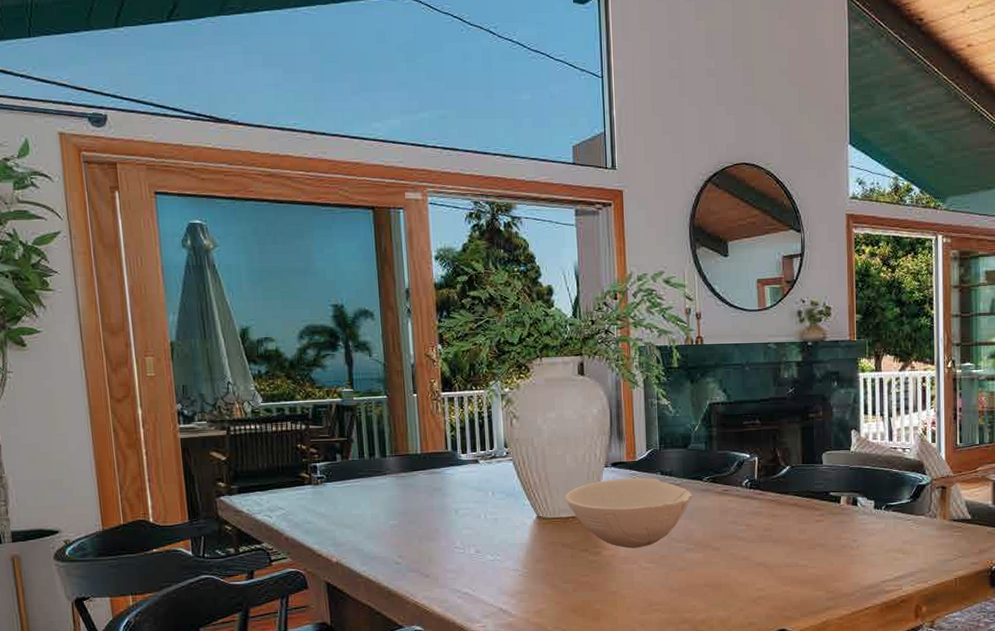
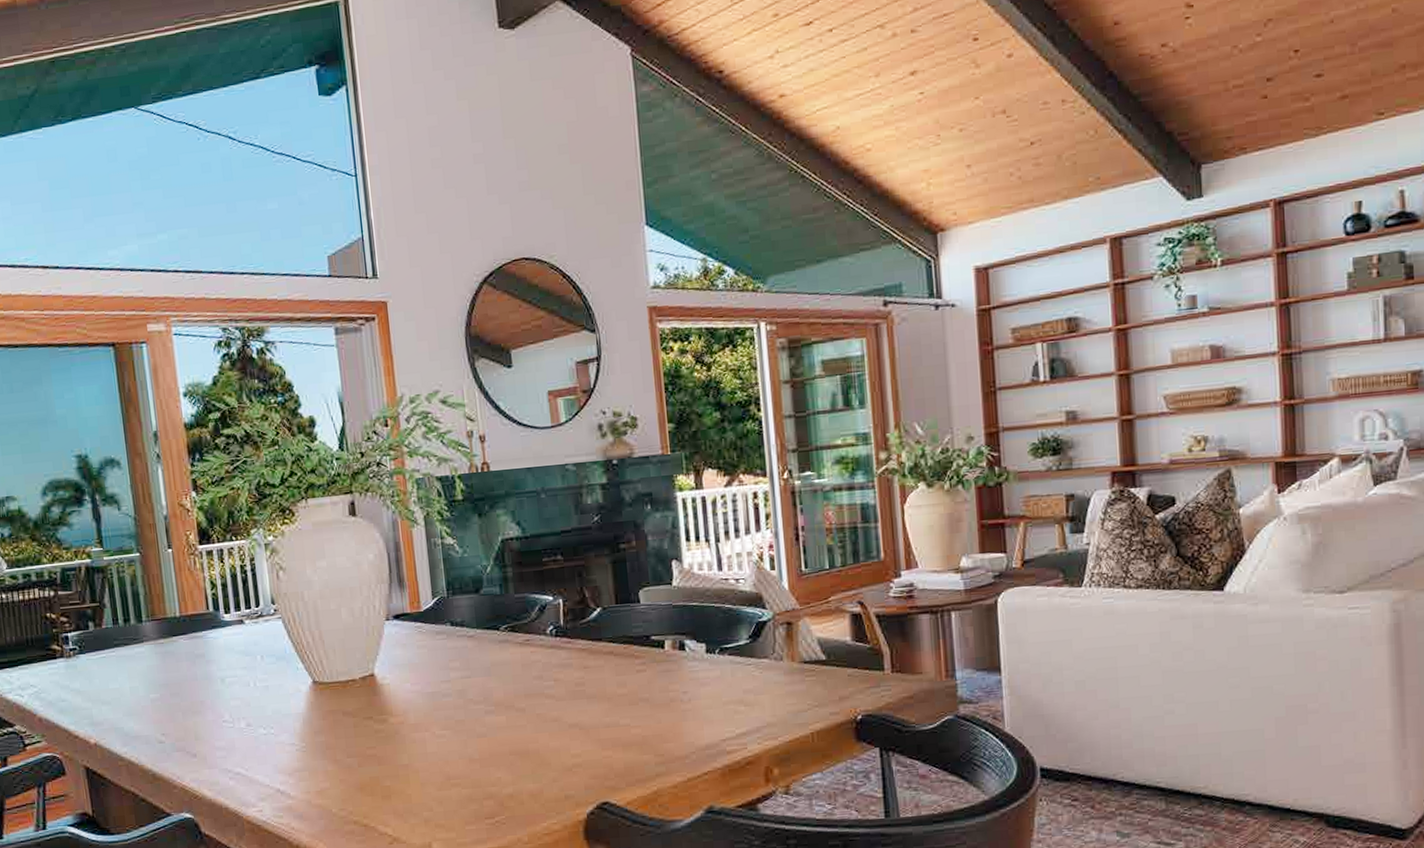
bowl: present [565,478,692,549] -> none [342,630,489,714]

